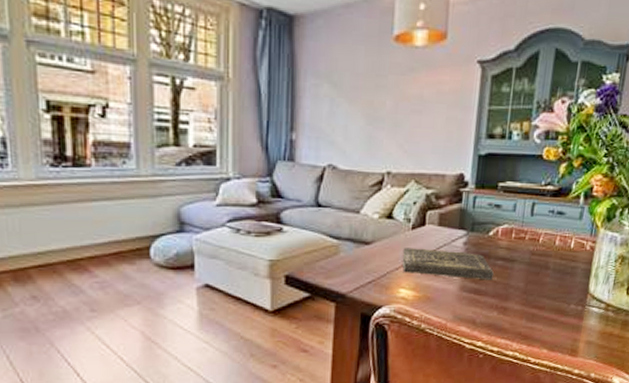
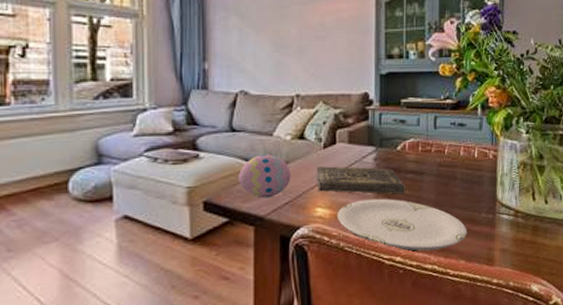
decorative egg: none [321,232,376,276] -> present [238,154,291,199]
plate: none [420,283,554,337] -> present [337,198,467,251]

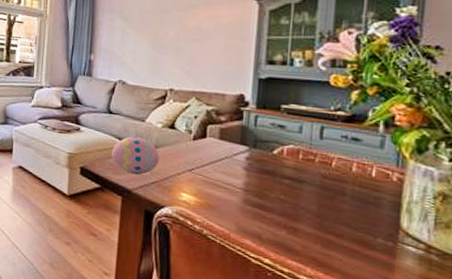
book: present [316,166,405,194] -> none [183,155,280,198]
plate: present [337,198,467,251] -> none [202,194,356,265]

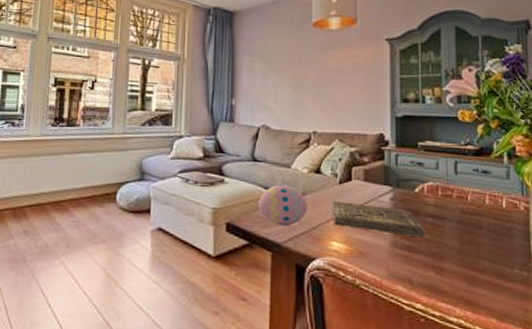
book: none [183,155,280,198] -> present [332,201,424,238]

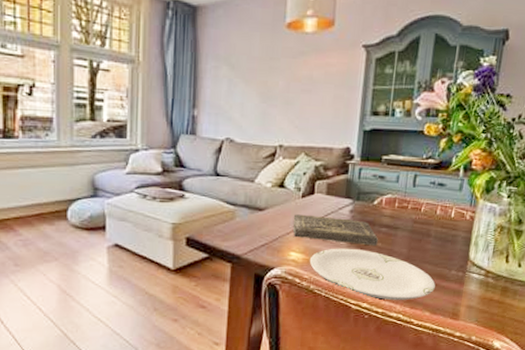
decorative egg: present [258,185,308,227] -> none [219,199,269,239]
plate: none [352,238,498,302] -> present [309,248,436,300]

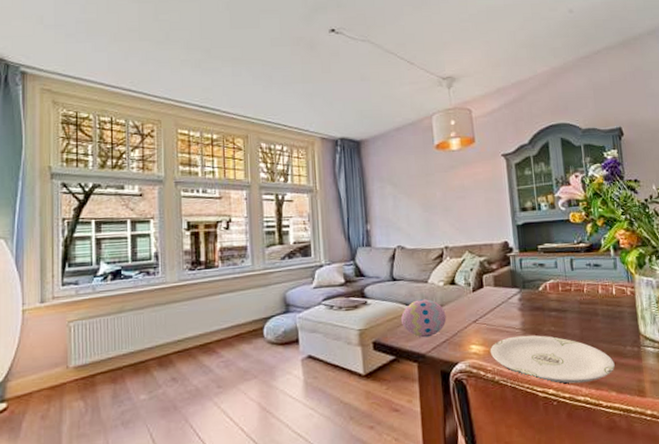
decorative egg: none [219,199,269,239] -> present [400,299,447,338]
book: present [292,214,378,246] -> none [468,307,551,331]

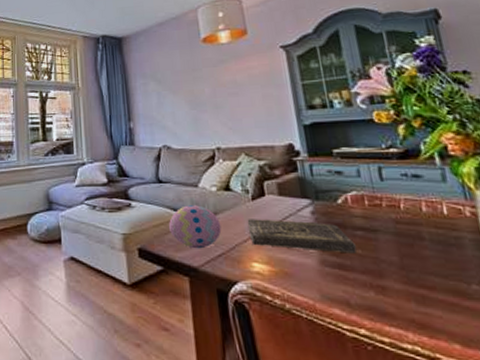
book: none [468,307,551,331] -> present [247,219,357,254]
plate: present [490,335,615,384] -> none [277,257,456,326]

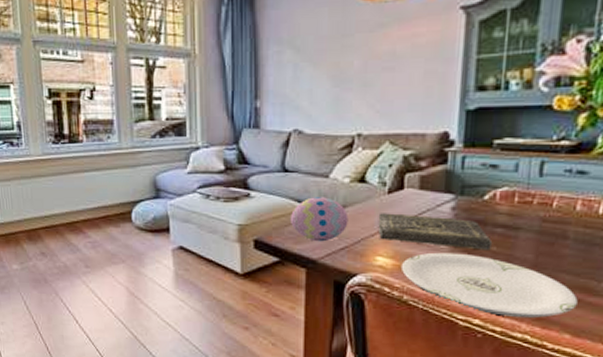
plate: none [277,257,456,326] -> present [400,252,578,318]

